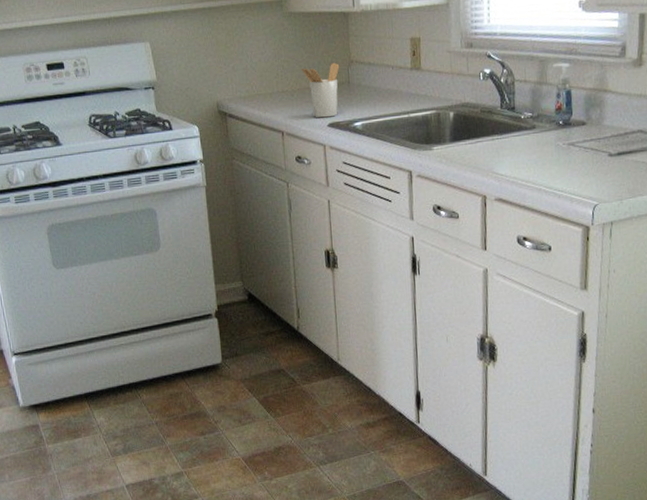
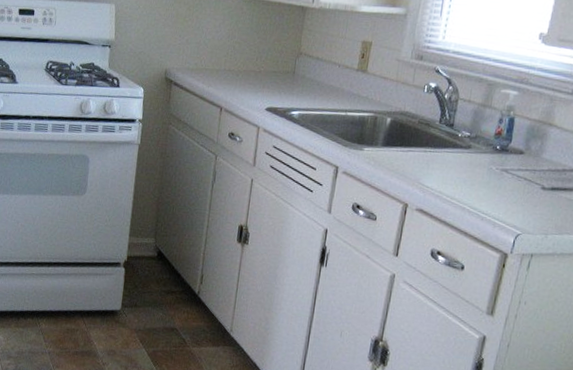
utensil holder: present [301,62,340,118] -> none [250,51,288,102]

